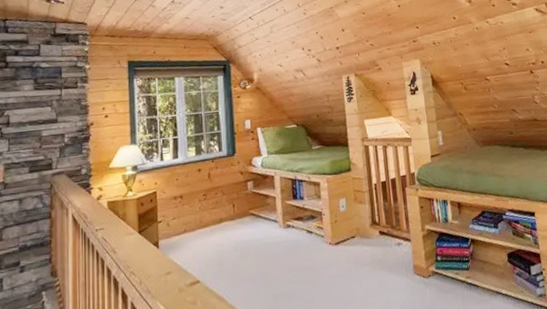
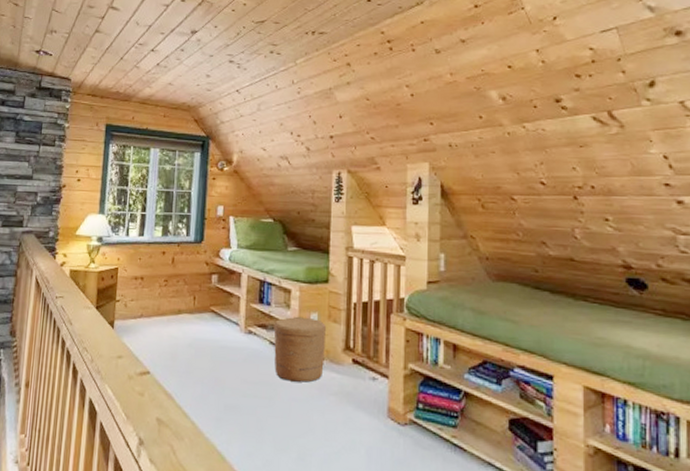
woven basket: none [308,203,356,262] -> present [273,317,327,383]

